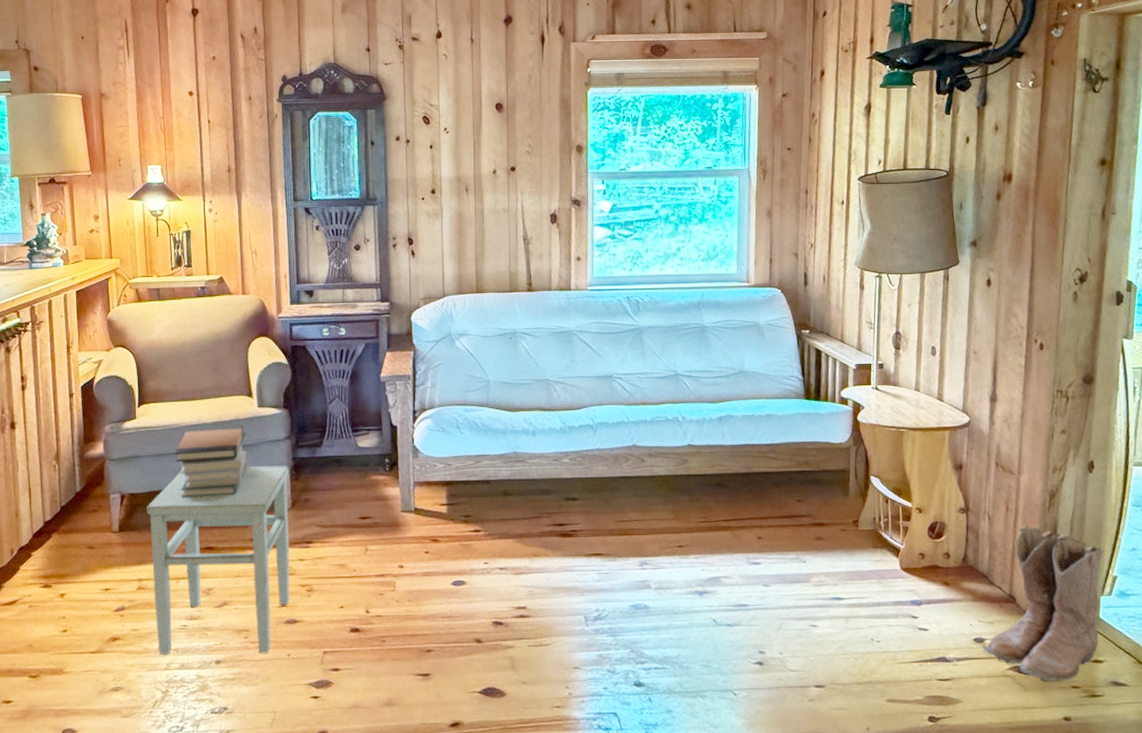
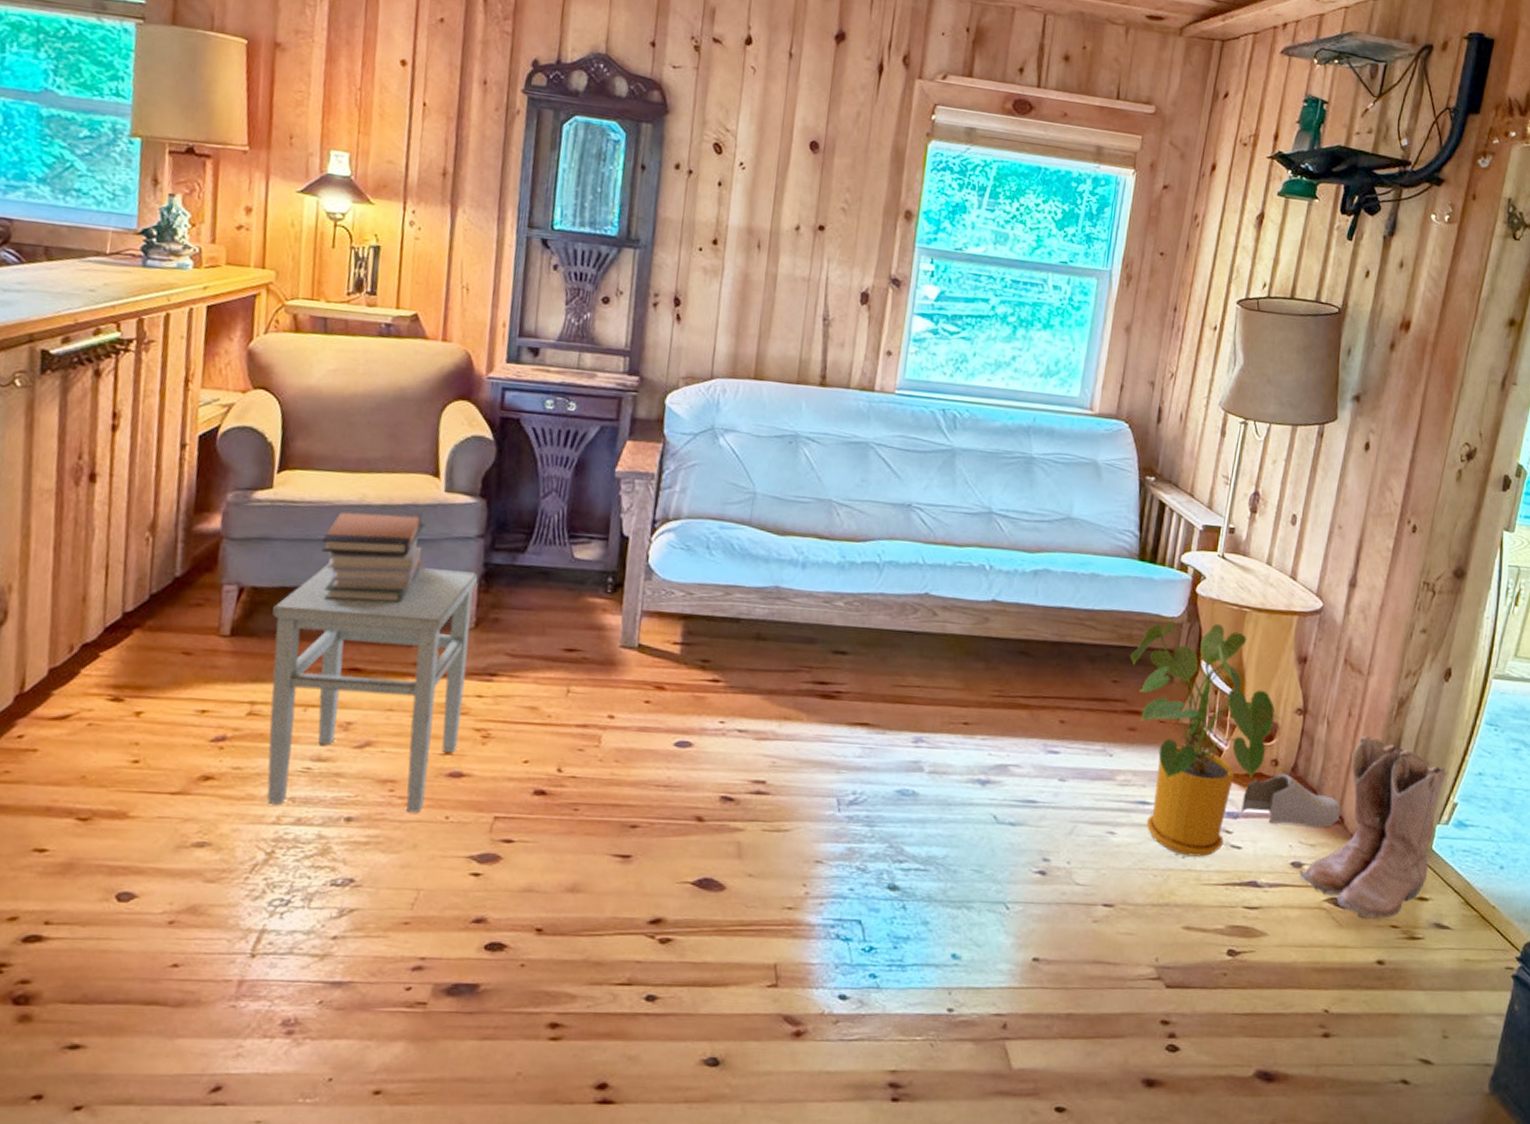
house plant: none [809,444,950,640] -> present [1130,620,1284,857]
shoe: none [923,564,1012,607] -> present [1241,773,1341,828]

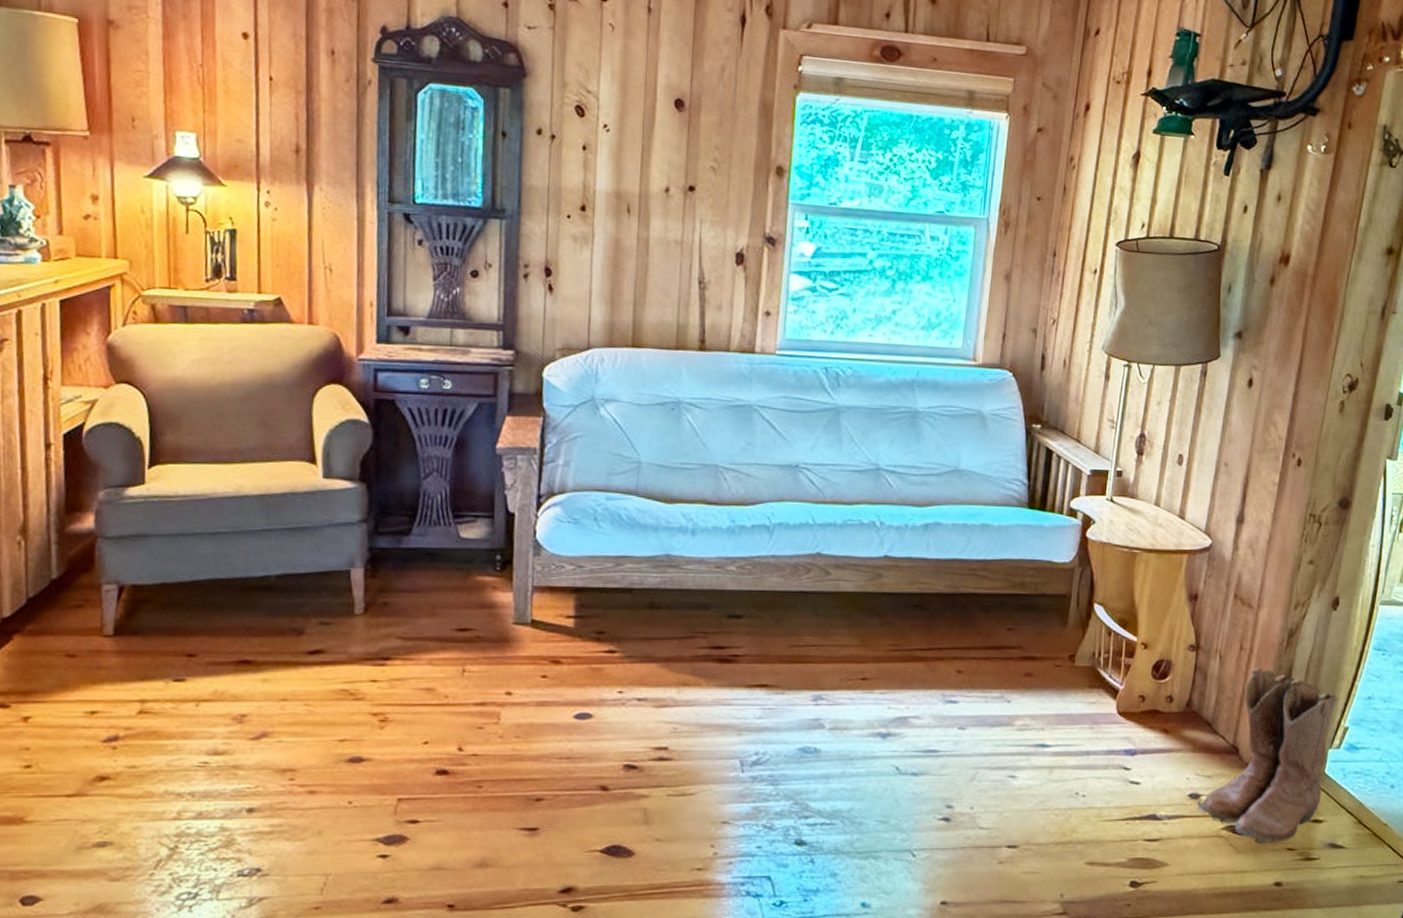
stool: present [267,564,477,813] -> none [155,556,363,800]
book stack: present [321,507,427,604] -> none [200,498,307,594]
house plant: present [1130,620,1284,857] -> none [1024,566,1177,794]
shoe: present [1241,773,1341,828] -> none [1139,708,1235,759]

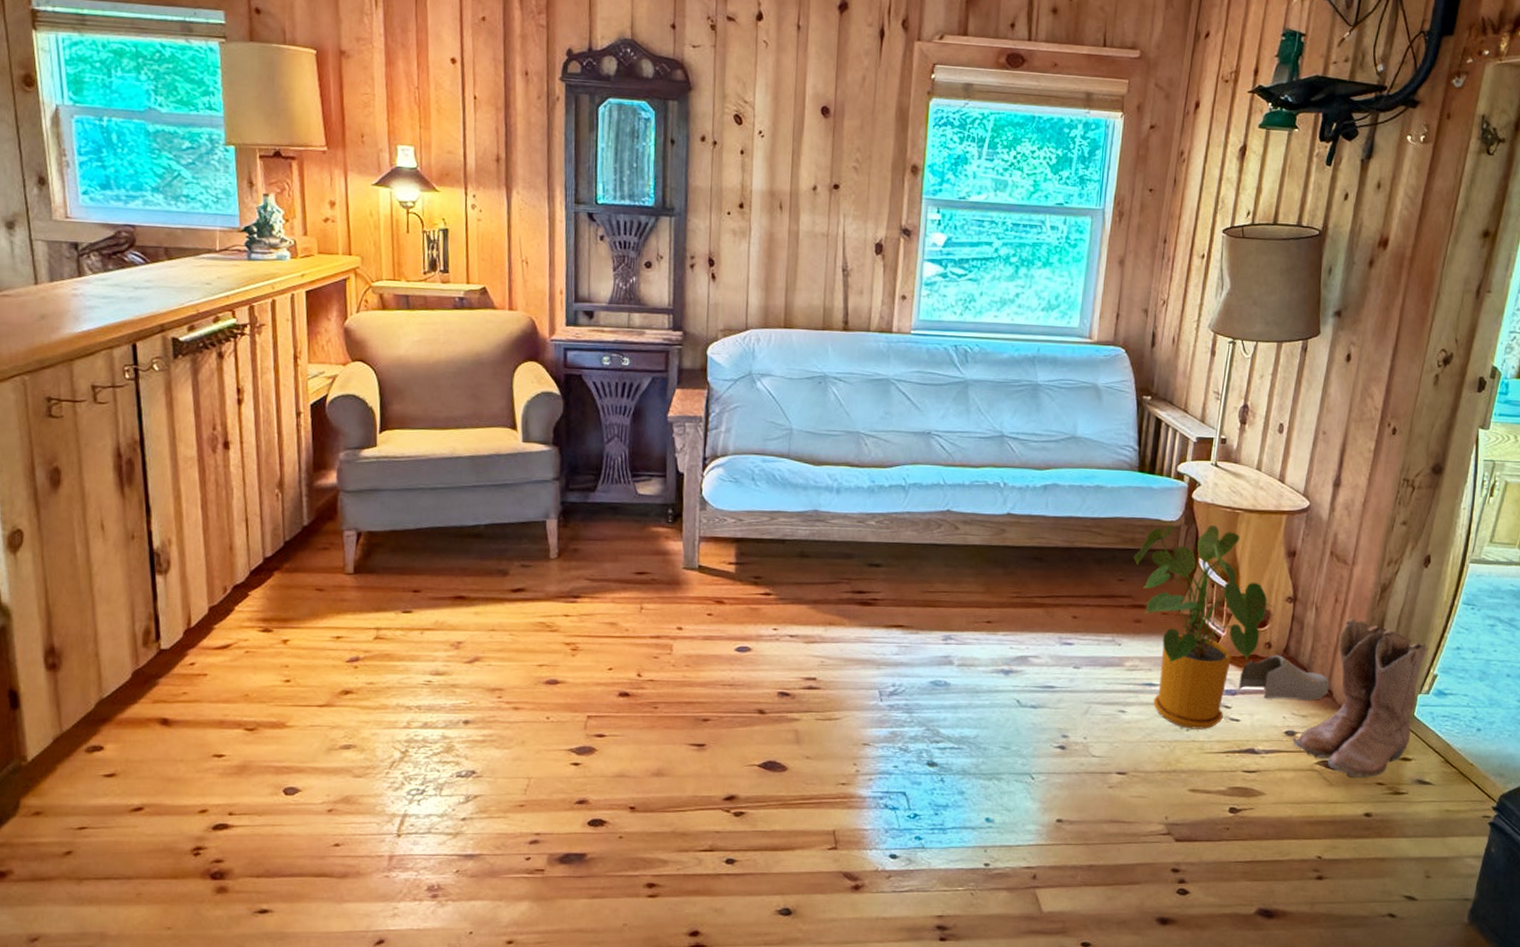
house plant: none [1024,566,1177,794] -> present [1134,524,1276,730]
shoe: none [1139,708,1235,759] -> present [1239,654,1330,701]

